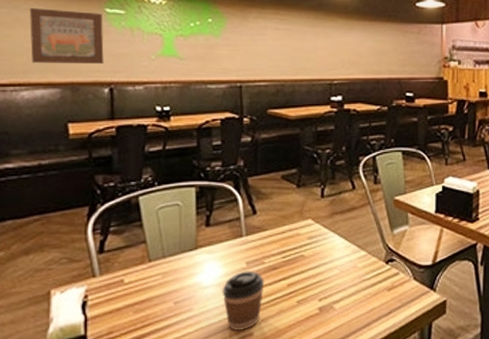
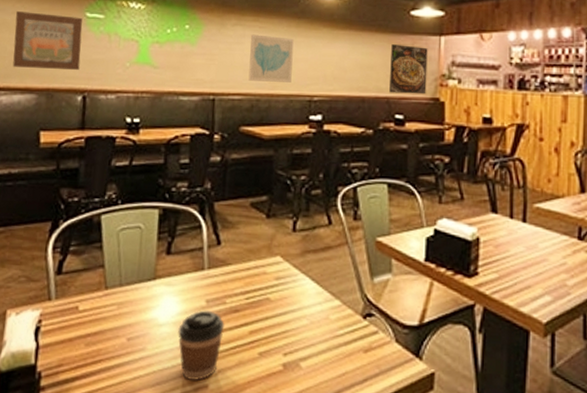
wall art: none [272,26,313,69] -> present [248,34,294,83]
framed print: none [400,32,432,75] -> present [389,44,428,95]

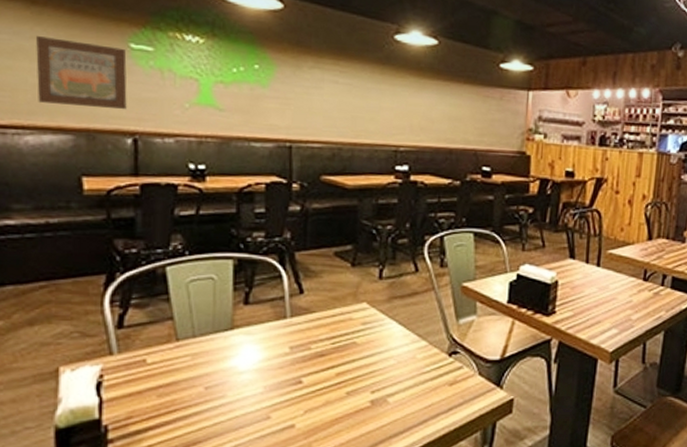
coffee cup: present [178,310,225,382] -> none [261,356,310,422]
wall art: present [248,34,294,83] -> none [329,79,378,132]
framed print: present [389,44,428,95] -> none [477,97,516,148]

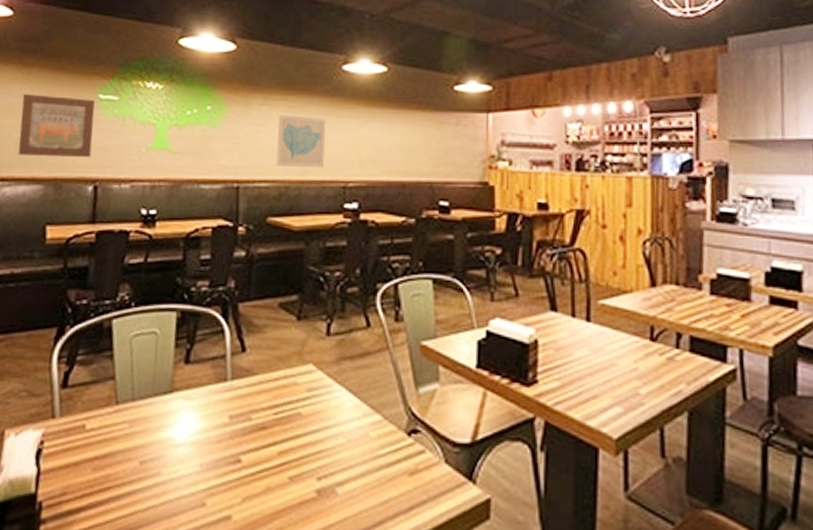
wall art: none [329,79,378,132] -> present [276,115,326,167]

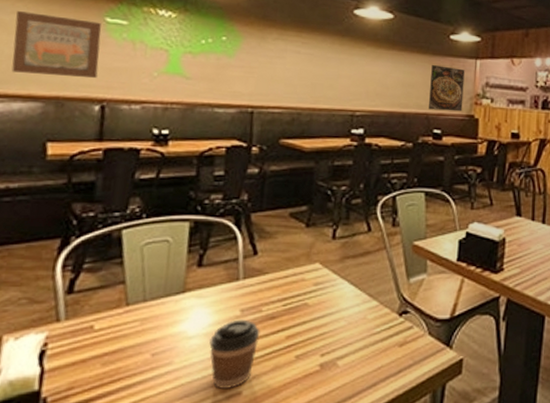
coffee cup: none [197,427,250,512] -> present [209,319,260,390]
wall art: present [276,115,326,167] -> none [289,49,337,98]
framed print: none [432,123,474,178] -> present [429,65,465,112]

